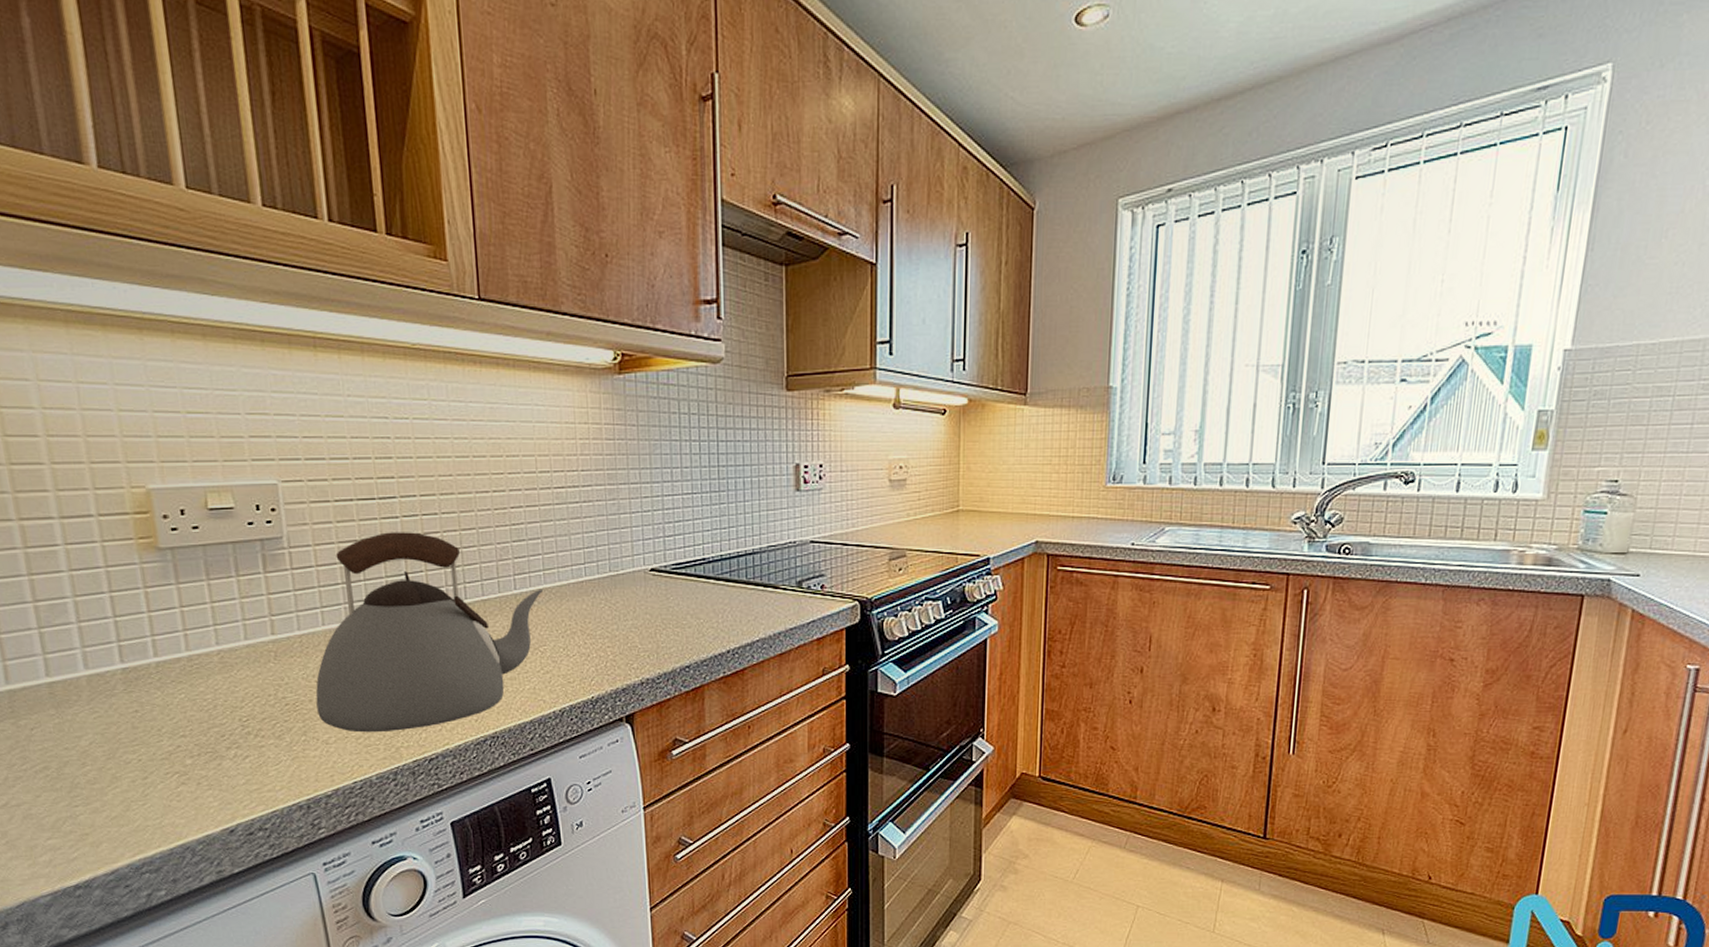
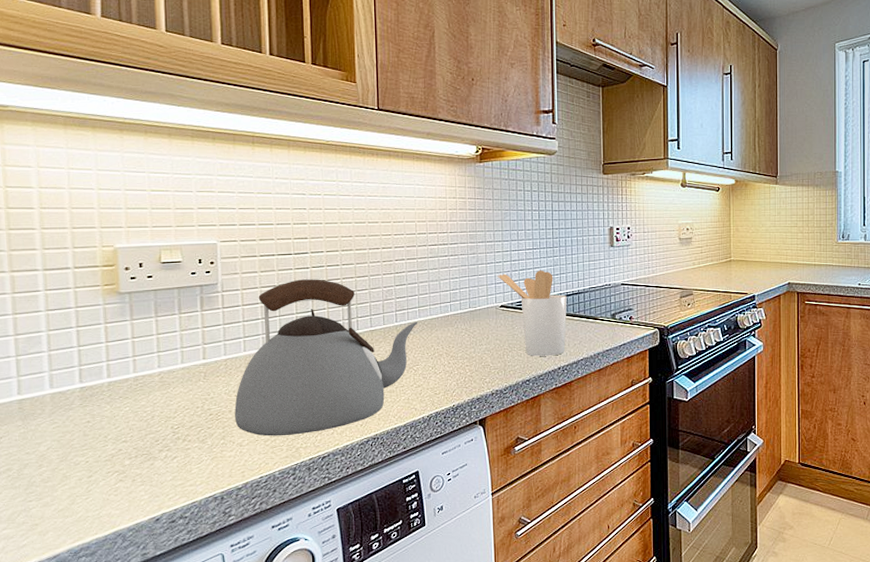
utensil holder: none [645,522,738,636] -> present [497,270,567,356]

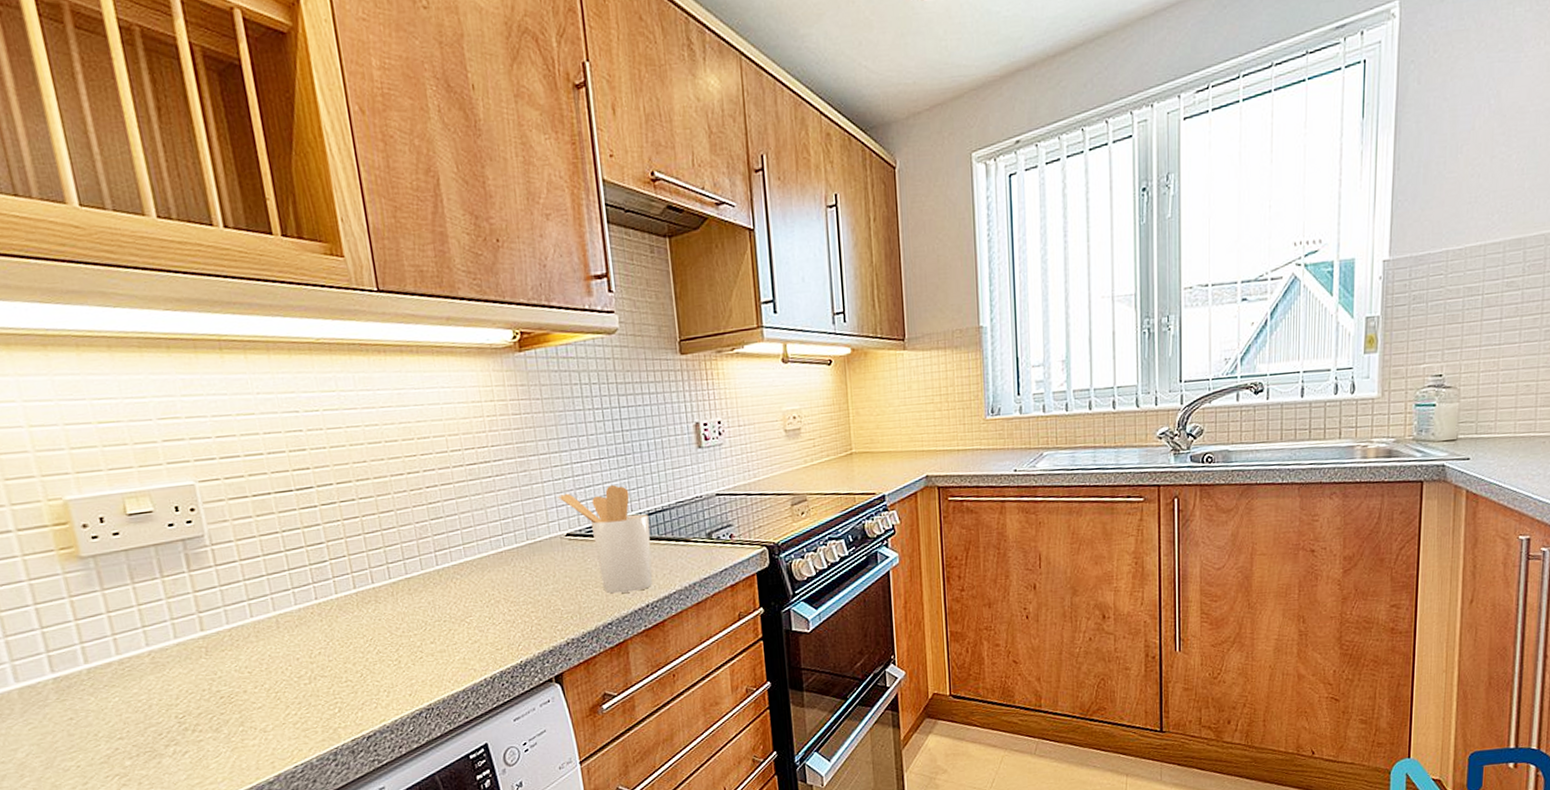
kettle: present [234,279,419,436] -> none [249,519,465,718]

